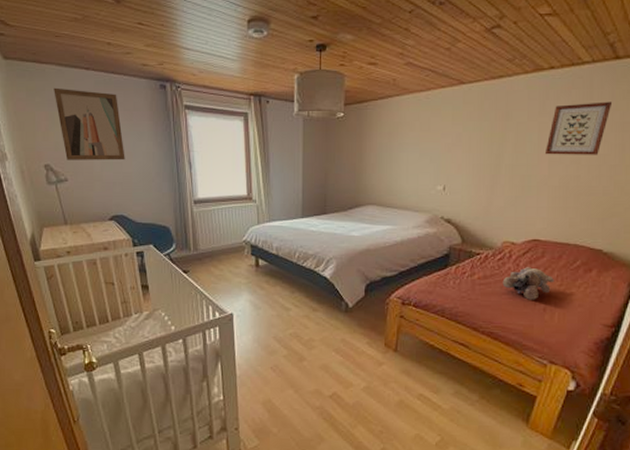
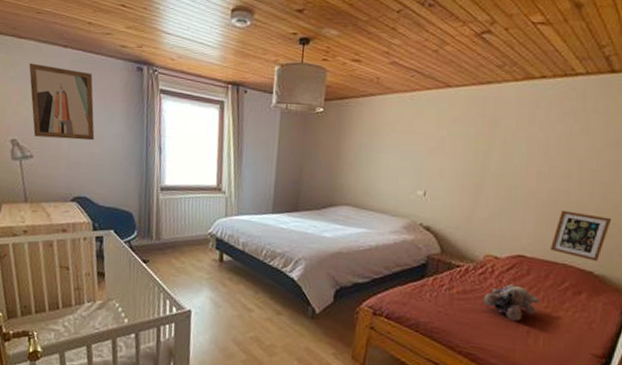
wall art: present [546,101,613,155] -> none [534,115,607,170]
picture frame: none [562,195,619,240] -> present [549,210,612,262]

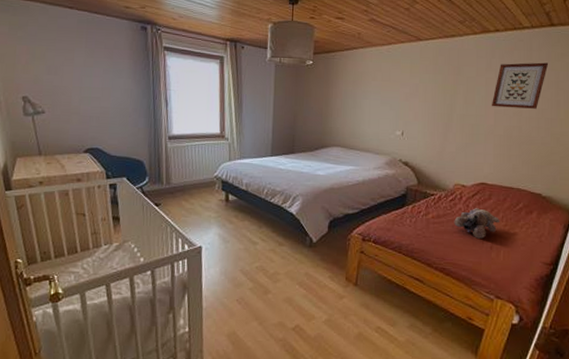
wall art: present [29,63,95,141] -> none [36,23,104,96]
wall art: none [534,115,607,170] -> present [492,62,549,109]
picture frame: present [549,210,612,262] -> none [506,144,555,186]

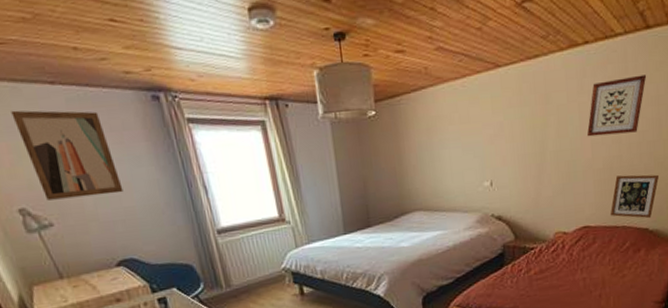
wall art: none [36,23,104,96] -> present [11,110,123,201]
teddy bear: present [454,208,501,239] -> none [558,255,608,288]
picture frame: none [506,144,555,186] -> present [610,174,660,219]

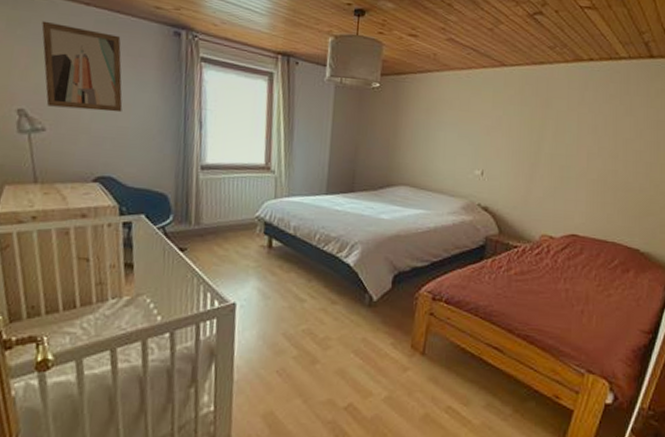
wall art: present [587,74,647,137] -> none [584,97,648,151]
picture frame: present [610,174,660,219] -> none [600,190,654,240]

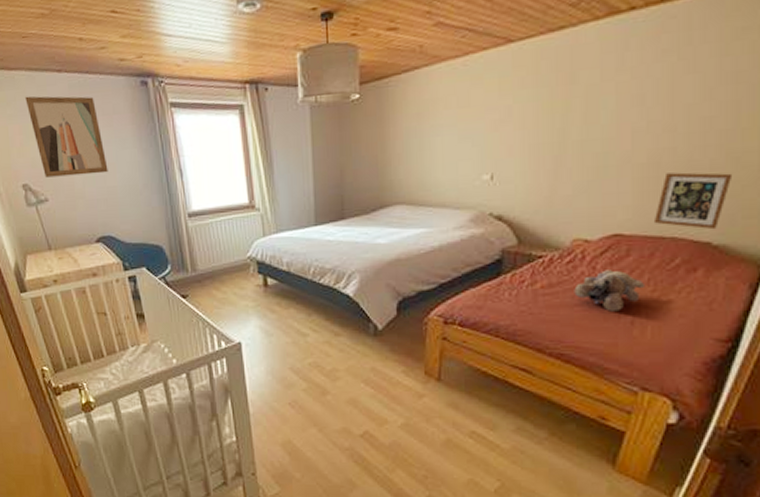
teddy bear: none [540,264,593,301] -> present [574,270,646,312]
picture frame: none [600,190,654,240] -> present [653,172,733,230]

